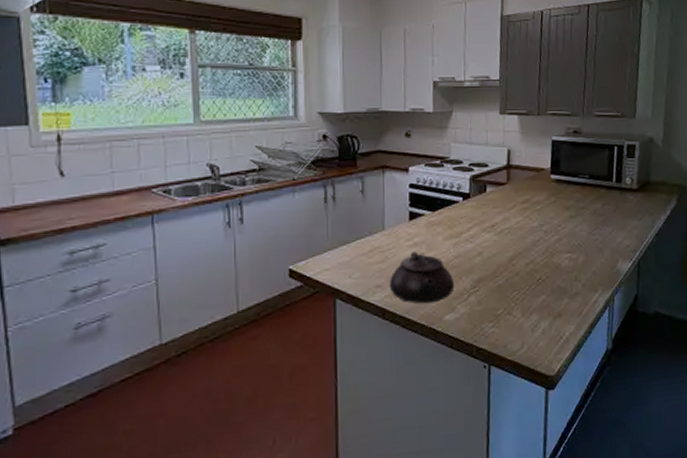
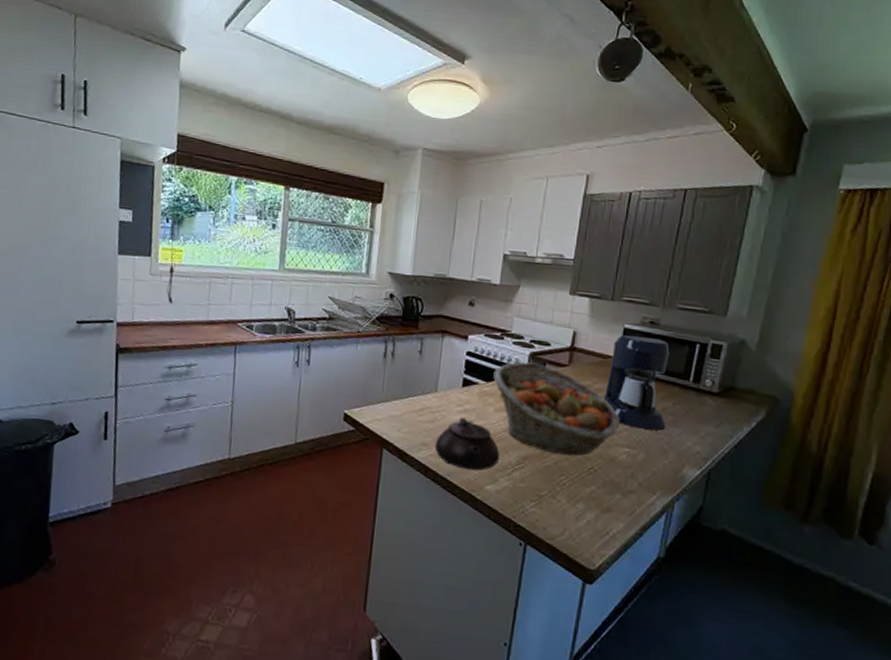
fruit basket: none [438,185,560,272] -> present [493,361,620,456]
coffee maker: none [542,146,599,233] -> present [603,335,670,431]

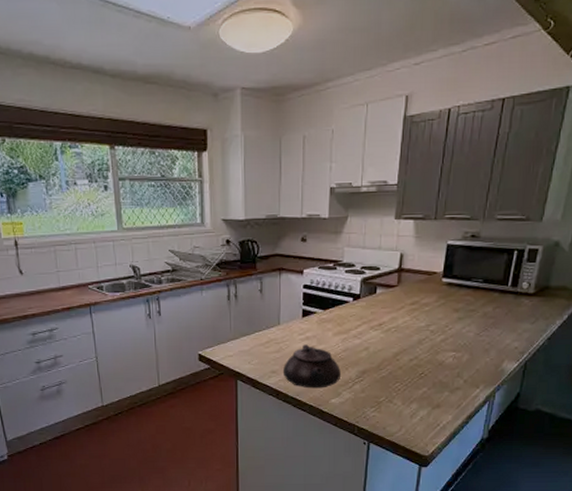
fruit basket: present [493,361,620,456] -> none [330,287,446,365]
coffee maker: present [603,335,670,431] -> none [430,251,490,334]

